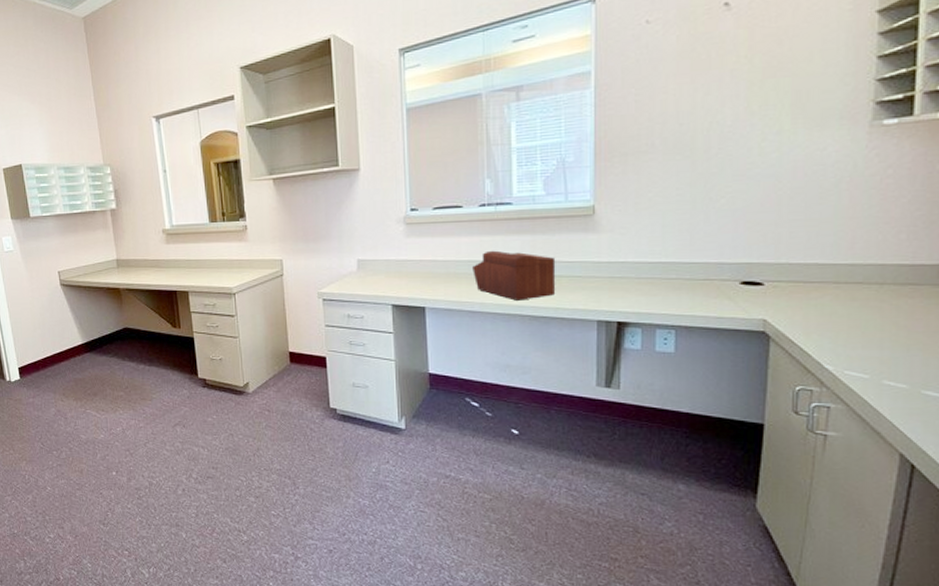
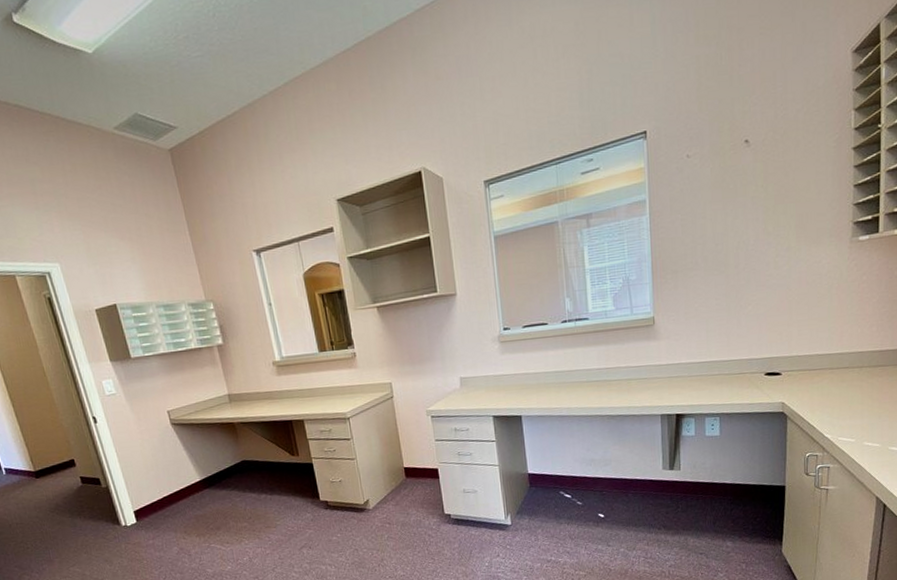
sewing box: present [472,250,556,301] -> none [559,360,627,404]

